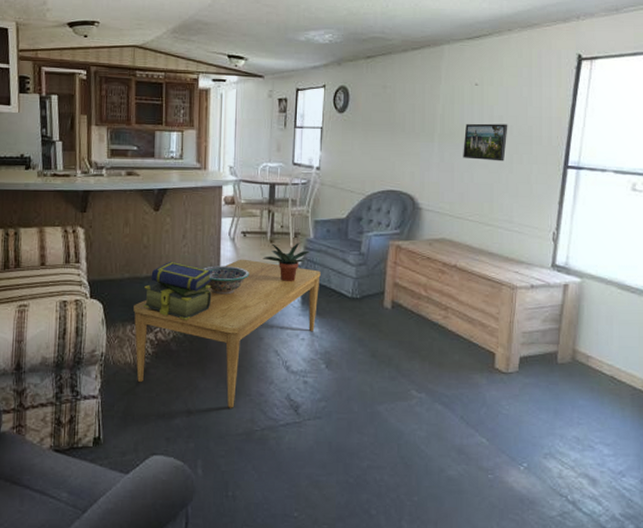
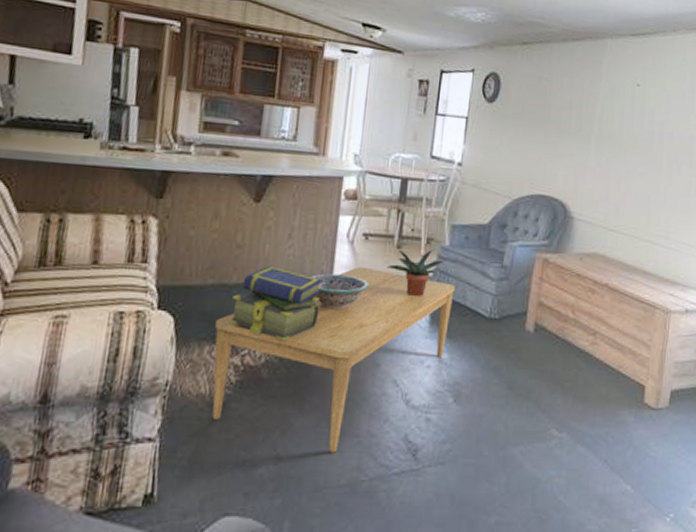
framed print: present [463,123,508,161] -> none [621,127,669,171]

